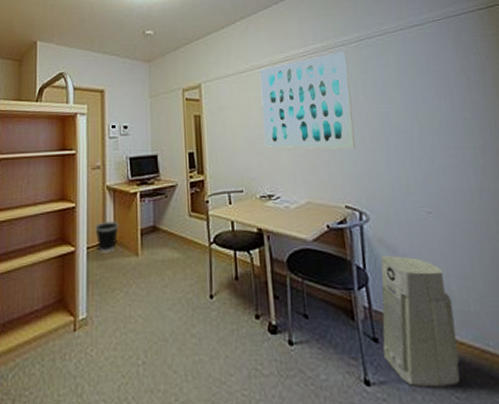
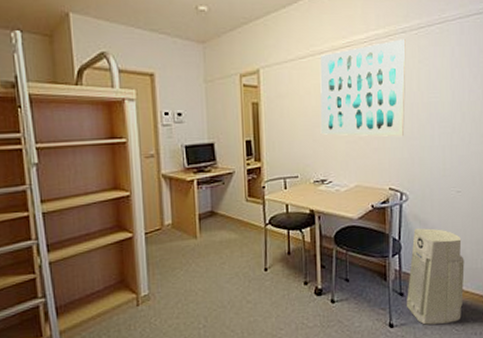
wastebasket: present [95,222,119,253] -> none [152,208,177,237]

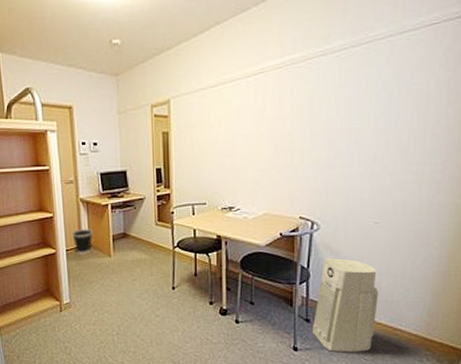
wastebasket: none [152,208,177,237] -> present [72,229,93,254]
wall art: present [320,39,406,137] -> none [229,62,325,166]

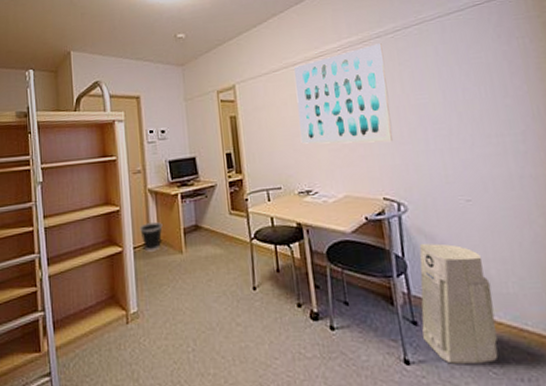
wall art: none [229,62,325,166] -> present [294,43,393,144]

